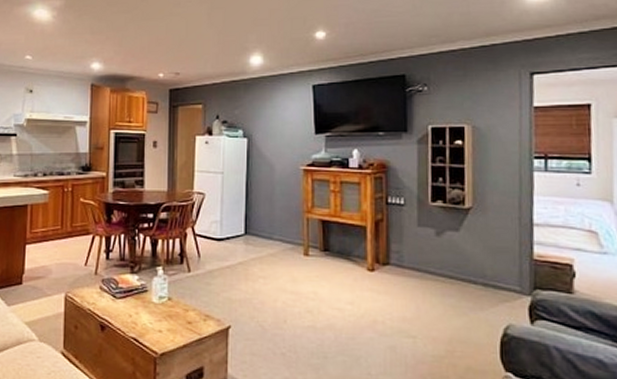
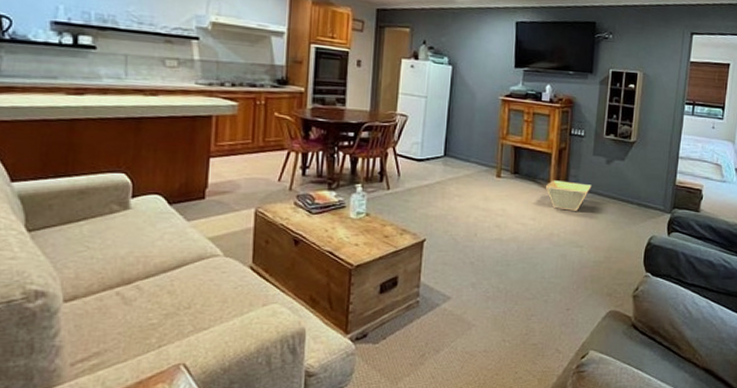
basket: none [362,257,420,293] -> present [545,180,592,211]

